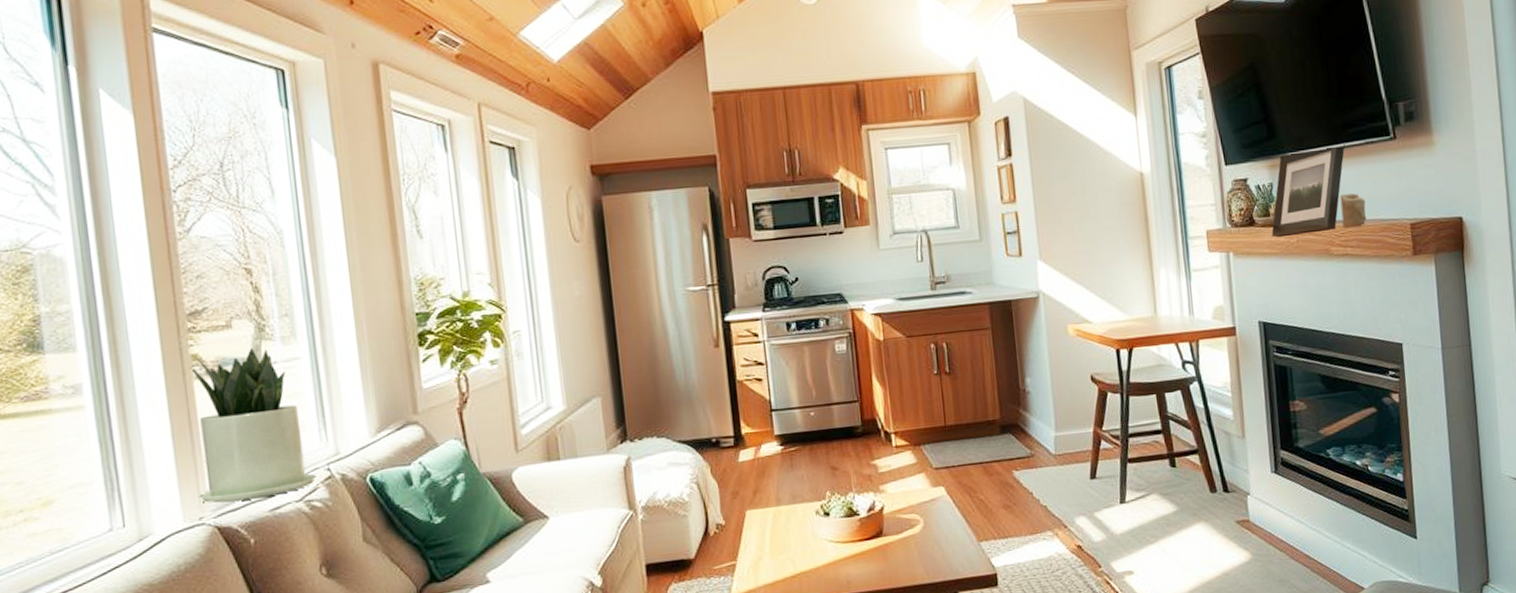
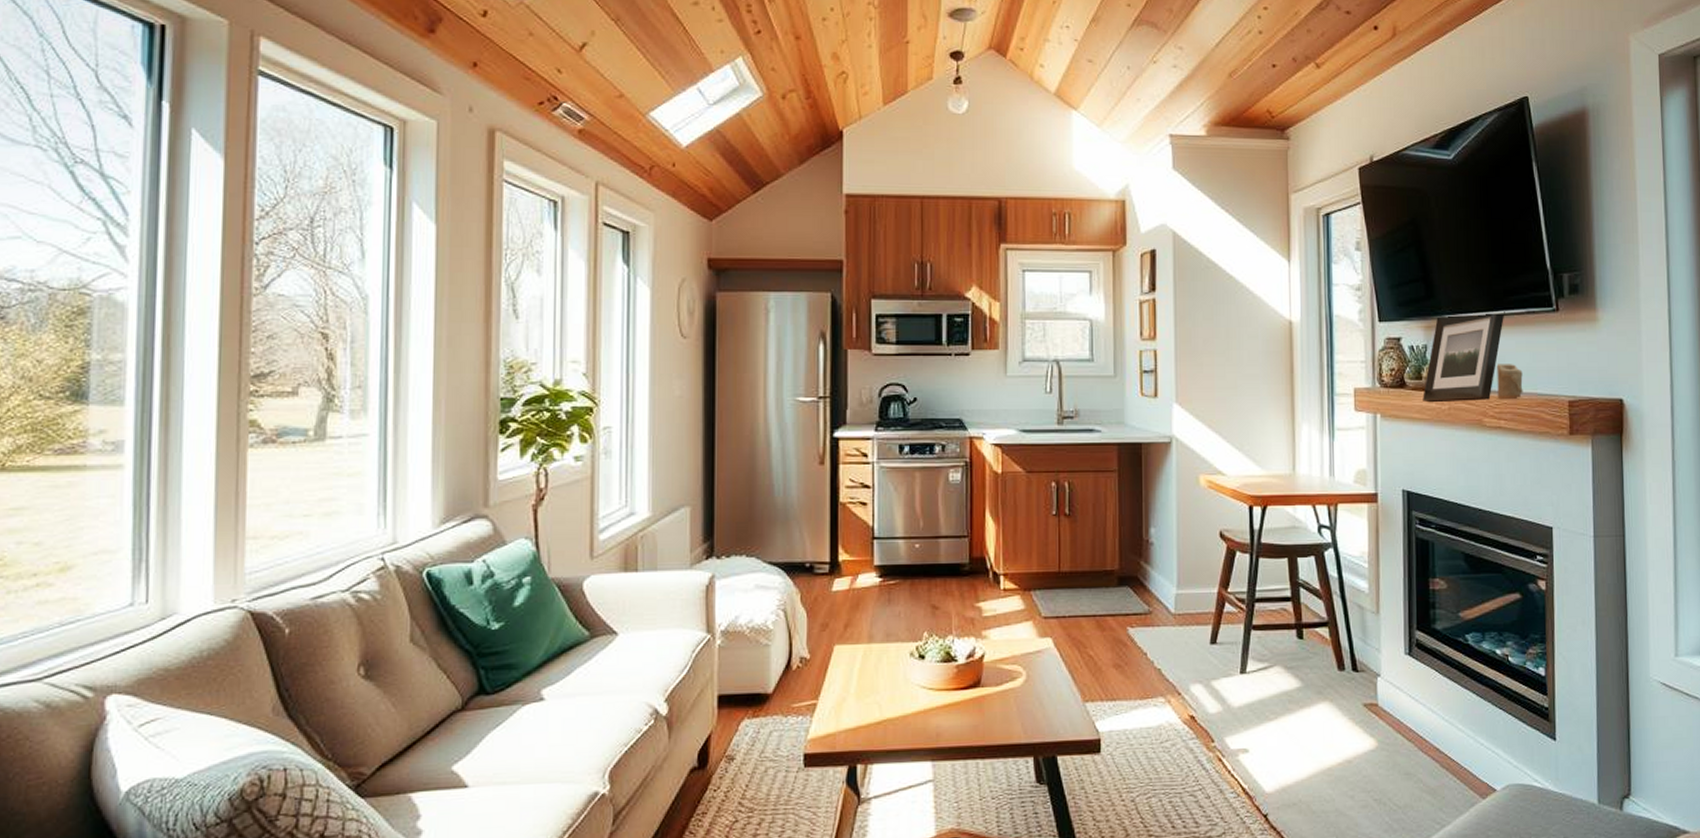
planter: present [189,348,318,504] -> none [233,419,369,586]

